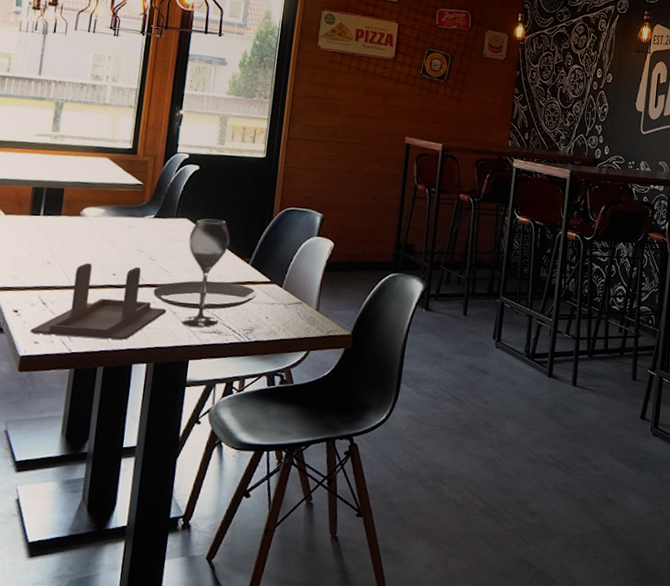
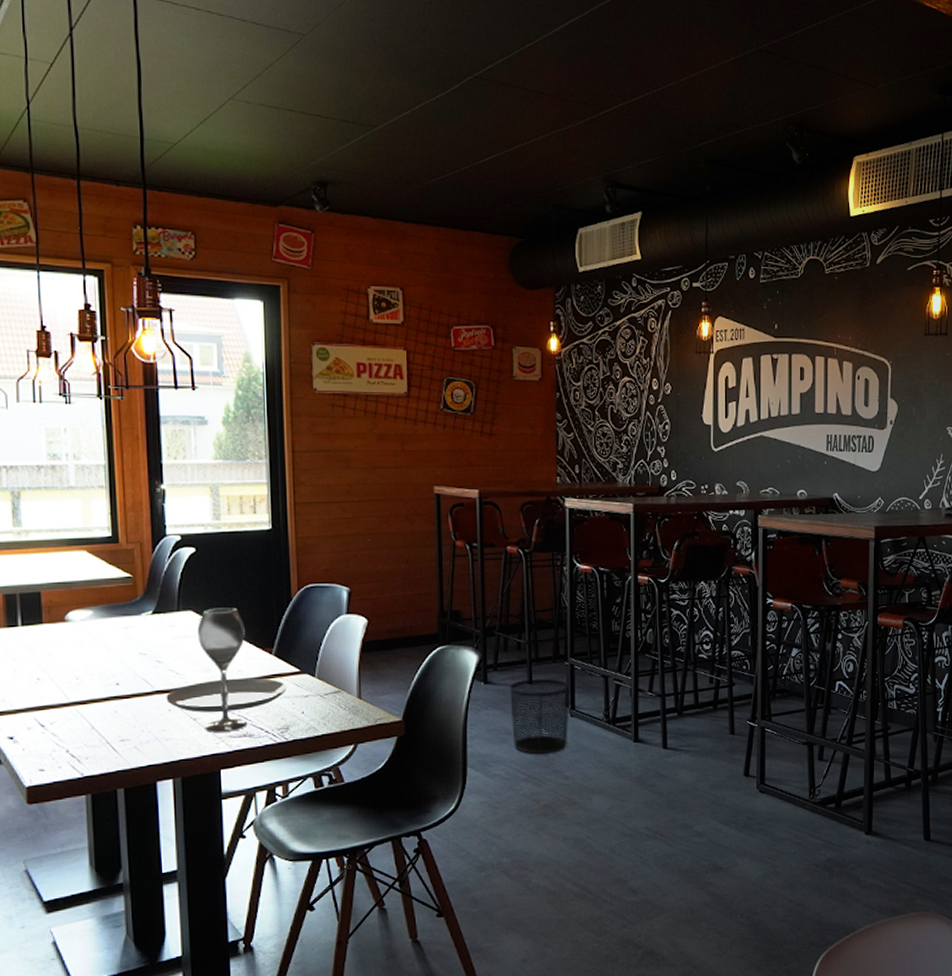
napkin holder: present [30,262,167,340] -> none [32,672,186,761]
waste bin: none [444,310,499,379] -> present [510,678,570,754]

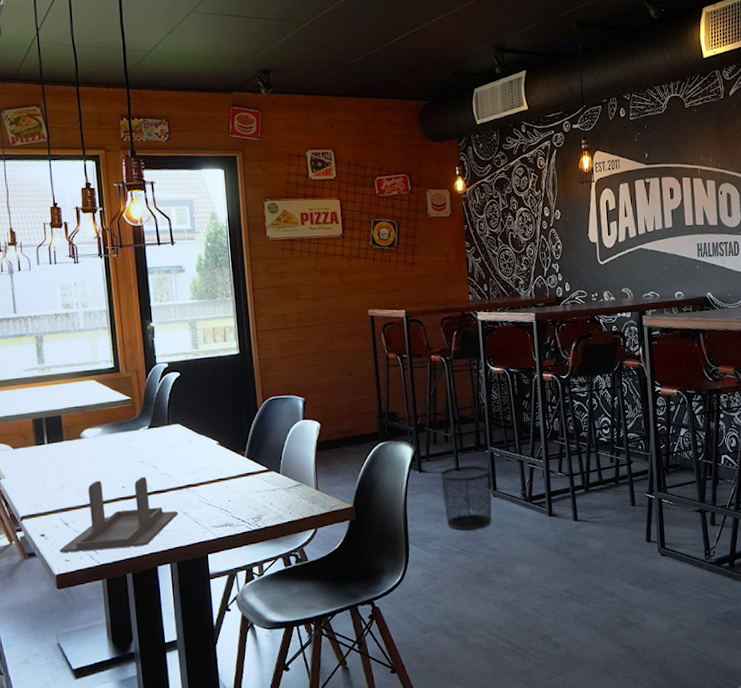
napkin holder: none [32,672,186,761] -> present [59,476,178,553]
plate: present [166,678,288,712] -> none [162,476,258,508]
wineglass: present [197,607,248,732] -> none [184,419,228,524]

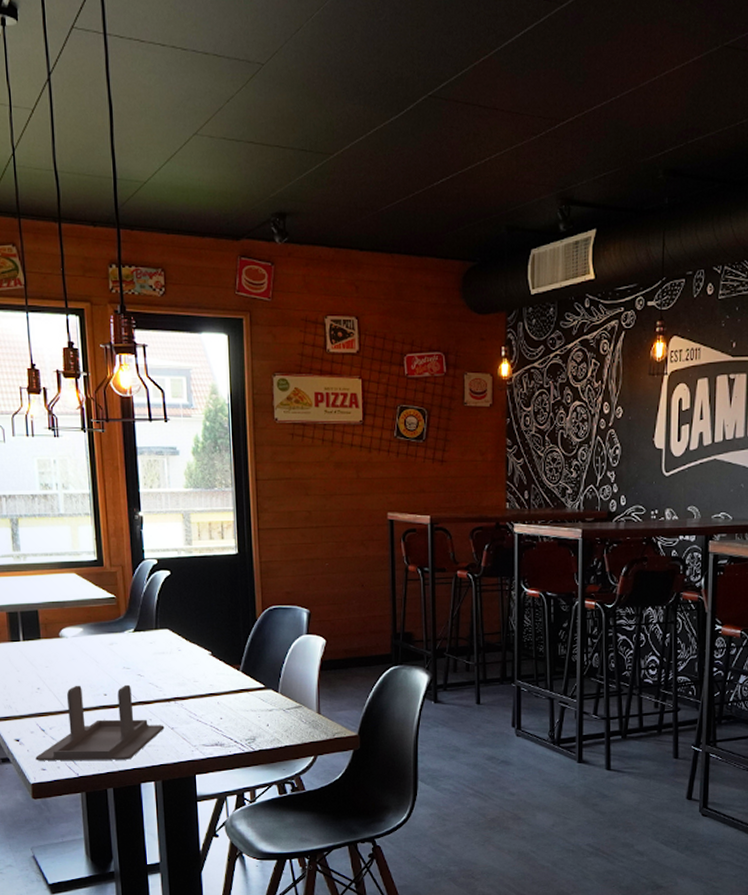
waste bin: present [440,464,492,530] -> none [459,699,517,771]

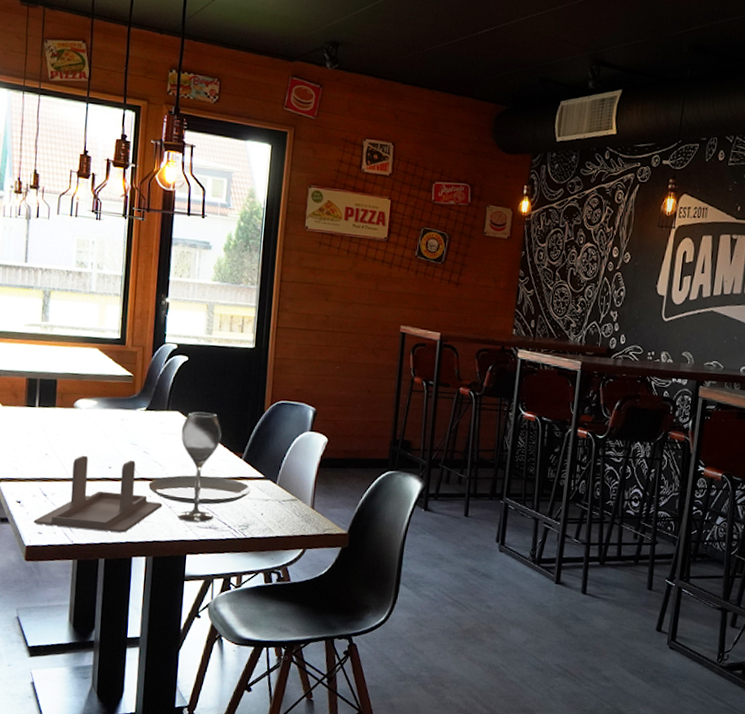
plate: none [147,692,254,722] -> present [148,475,252,505]
wineglass: none [173,627,219,741] -> present [177,411,222,522]

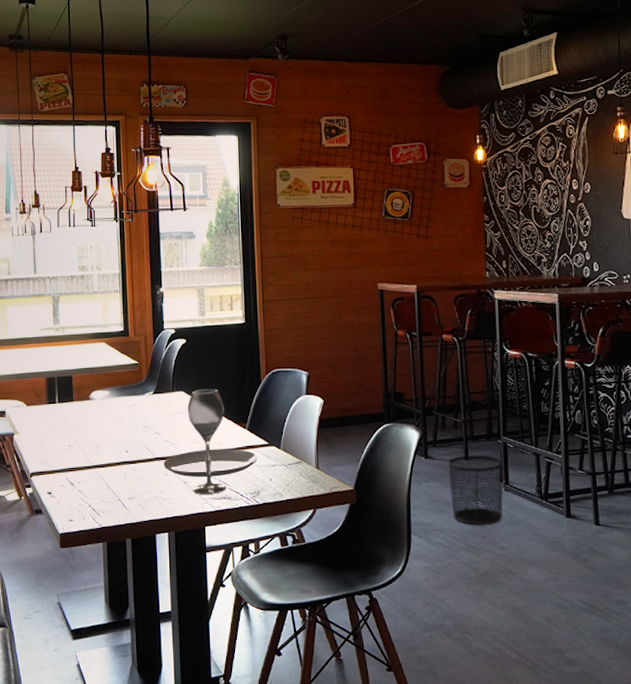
napkin holder: present [33,455,163,533] -> none [64,442,178,512]
waste bin: none [444,511,503,583] -> present [448,454,504,525]

